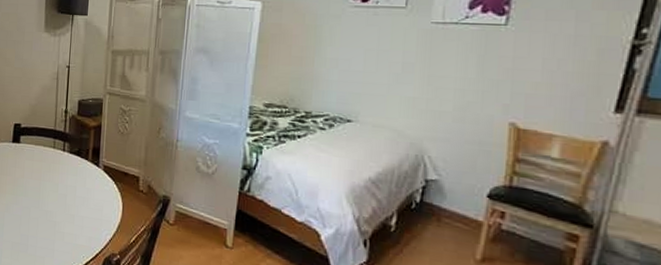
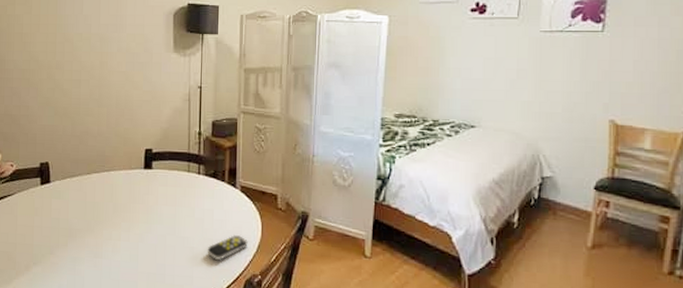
remote control: none [68,212,108,236] -> present [207,234,248,260]

